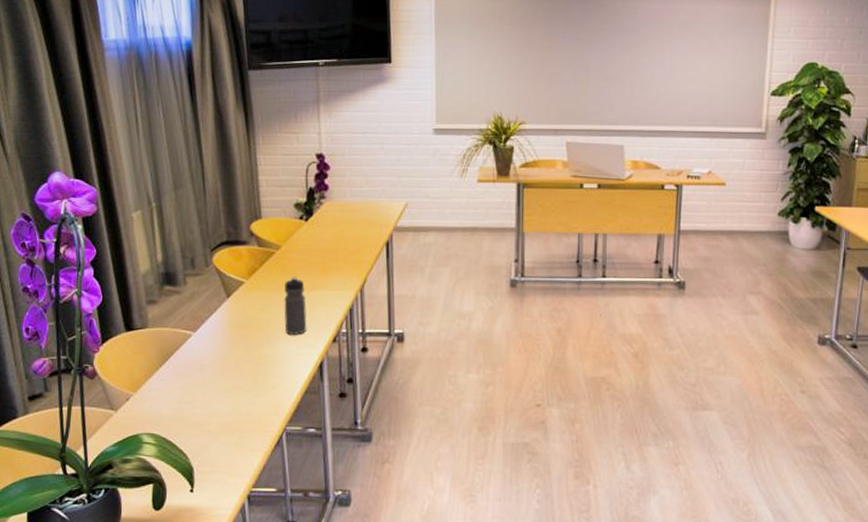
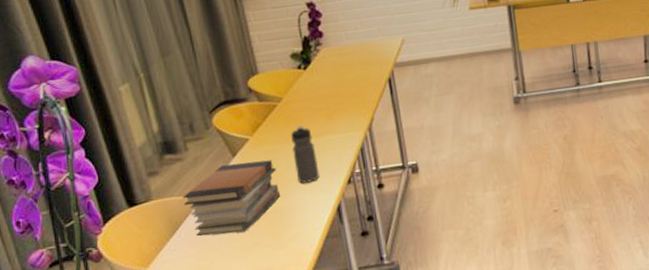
book stack: none [175,304,267,373] -> present [182,160,280,237]

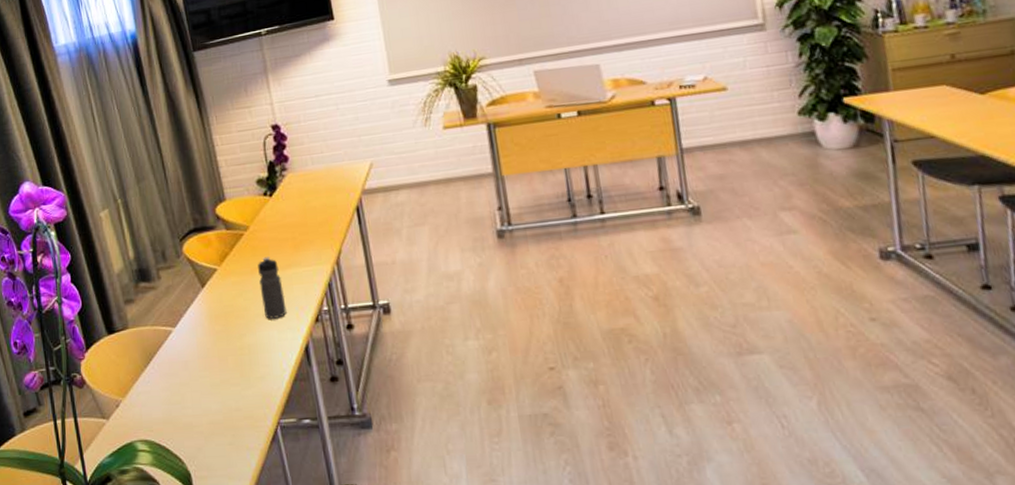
book stack: present [182,160,280,237] -> none [155,292,247,370]

